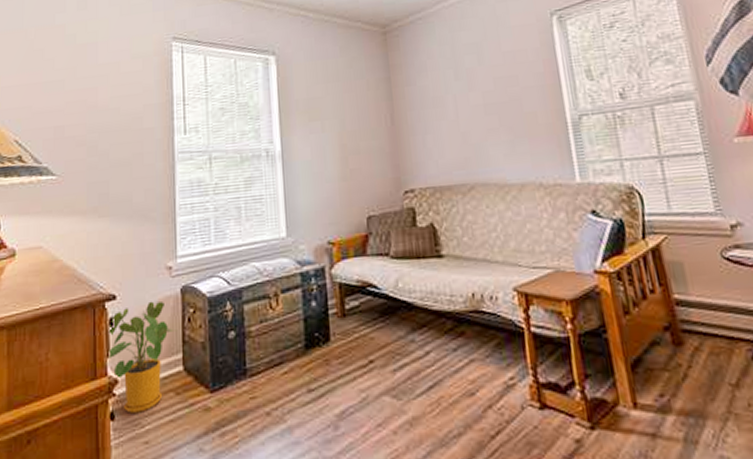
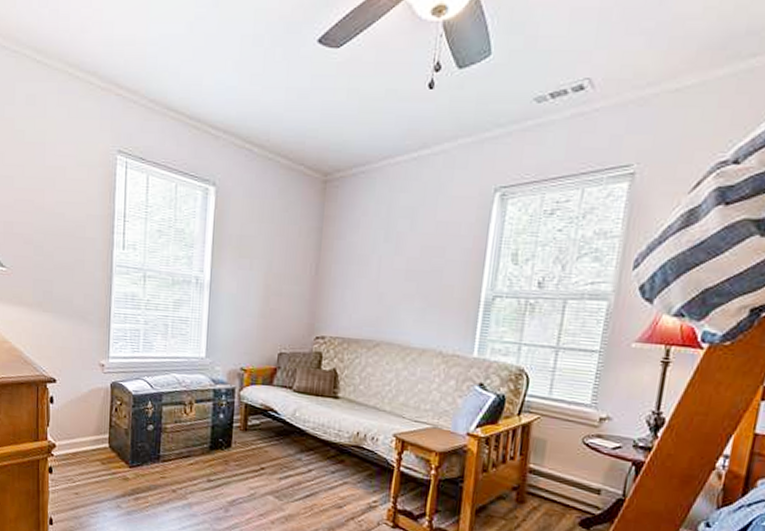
house plant: present [108,301,176,413] -> none [49,389,104,472]

